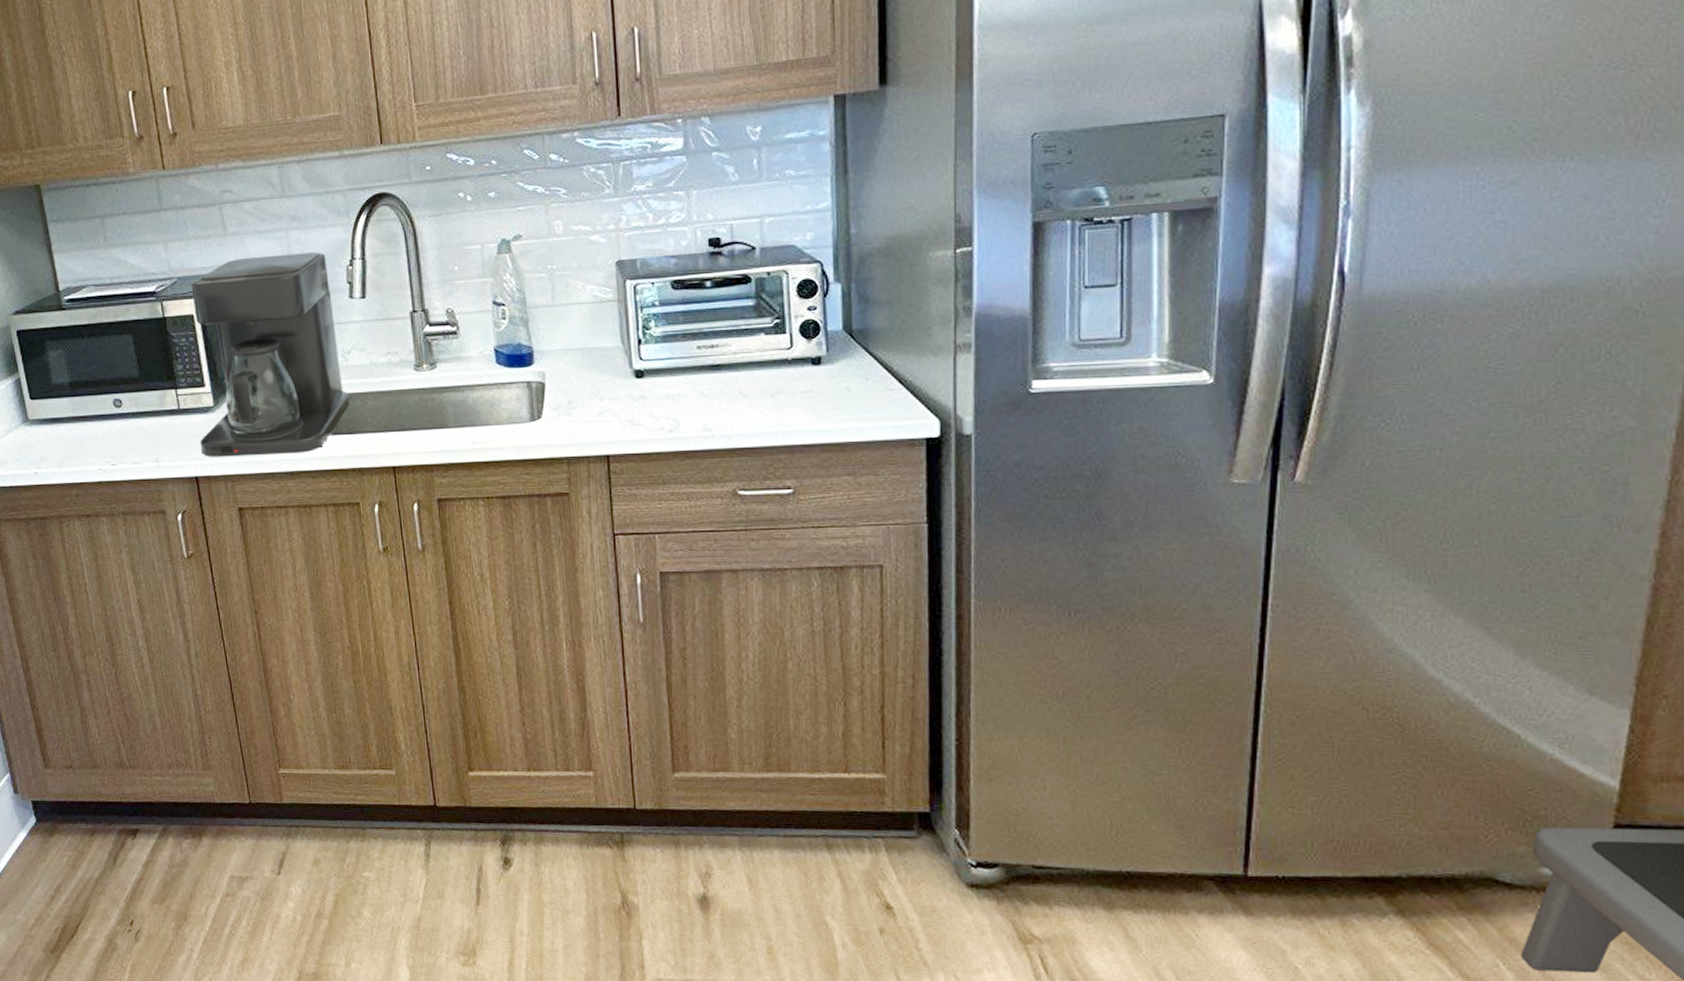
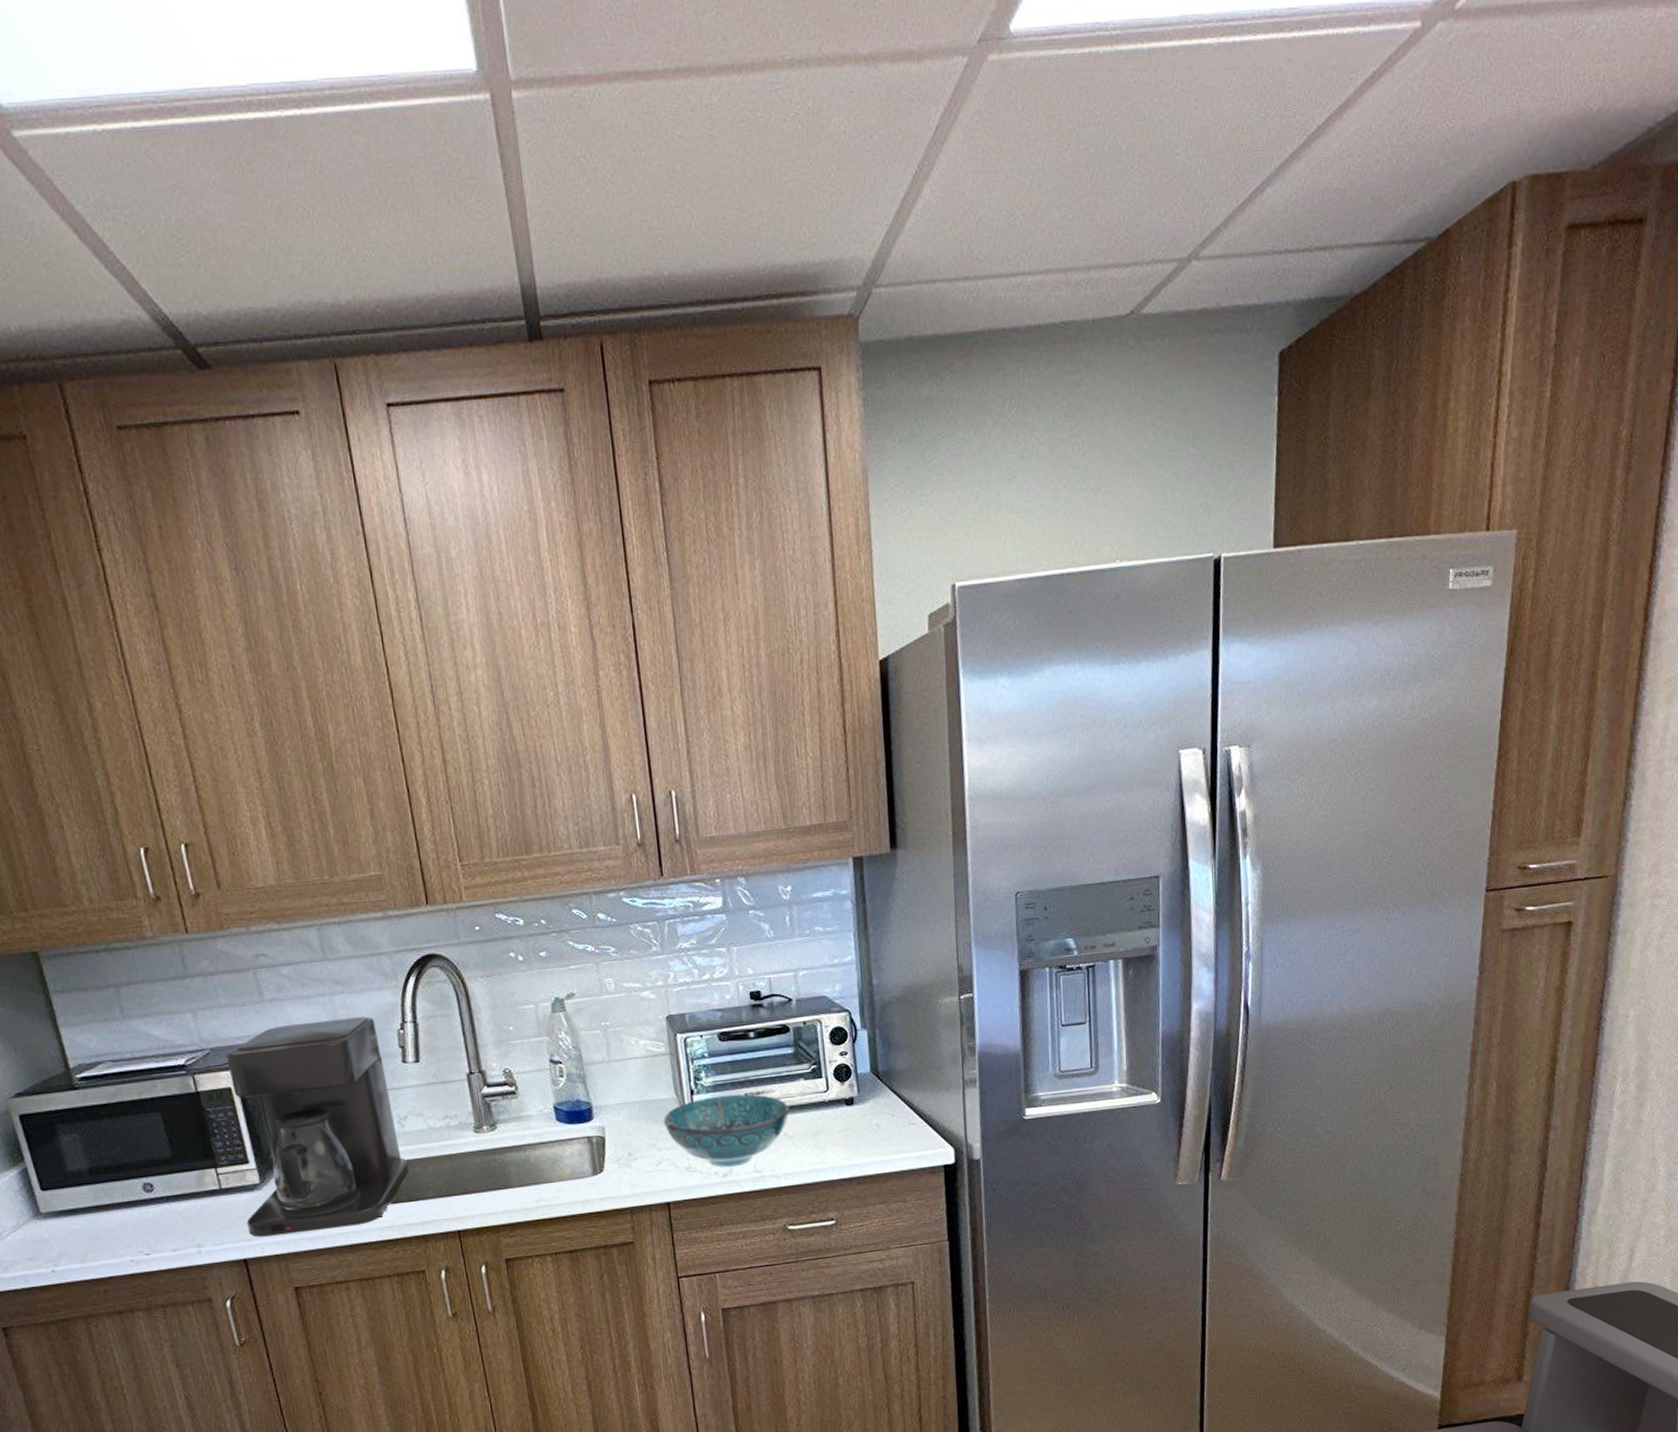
bowl: none [606,346,746,424] -> present [663,1094,789,1168]

